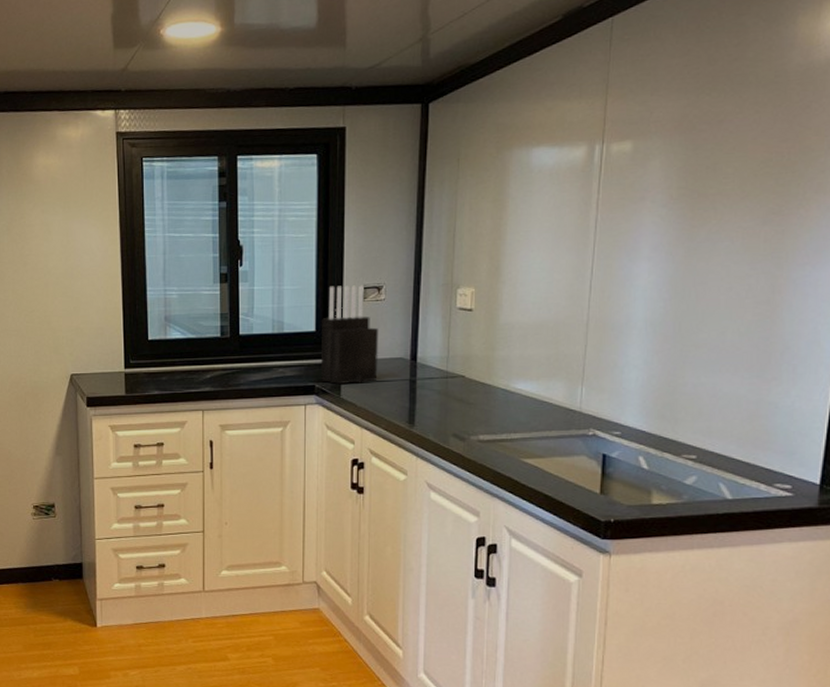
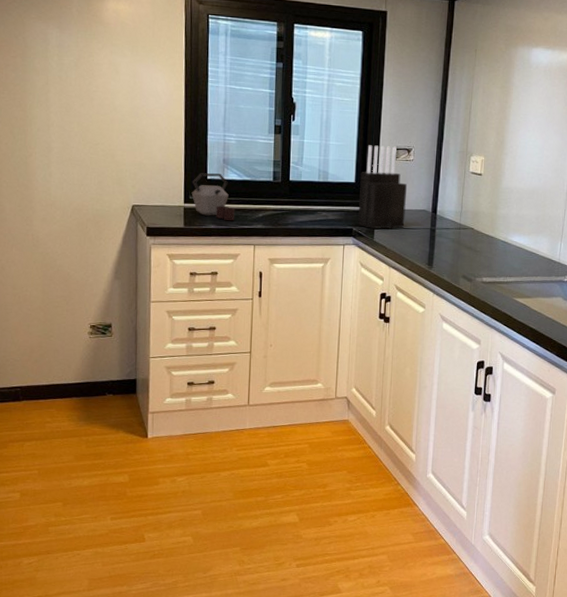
kettle: none [132,333,179,385] -> present [191,173,235,221]

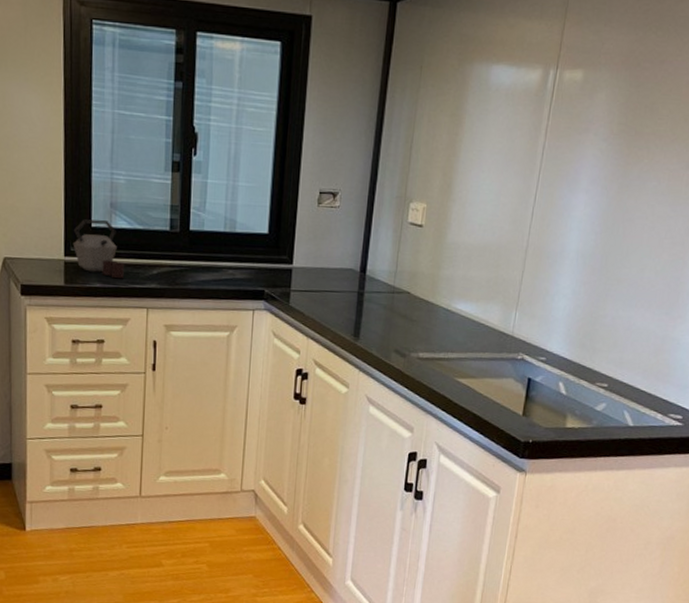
knife block: present [357,145,407,229] -> none [270,187,331,292]

